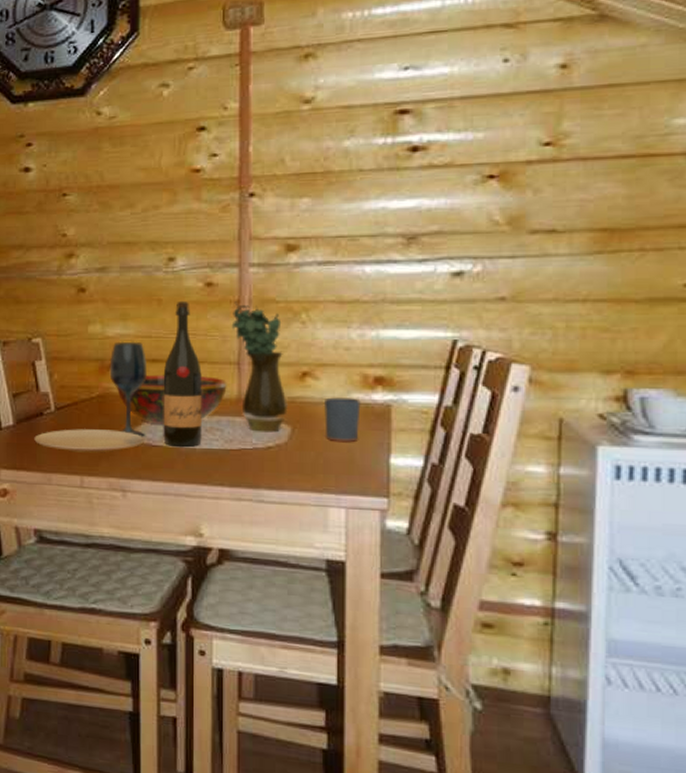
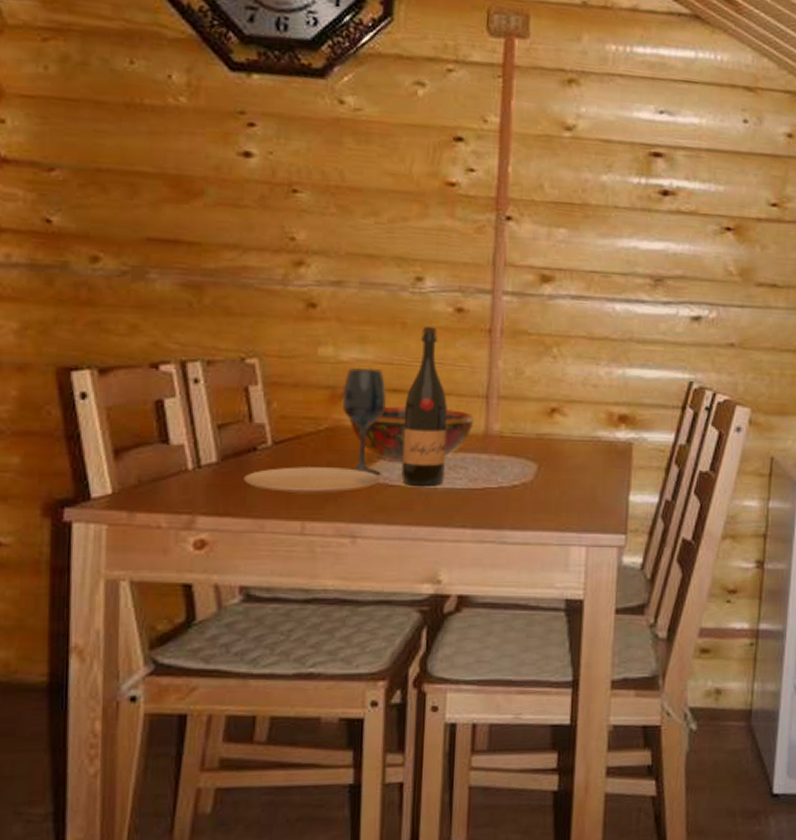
vase: present [231,301,288,433] -> none [481,330,535,470]
mug: present [325,397,361,442] -> none [570,434,605,479]

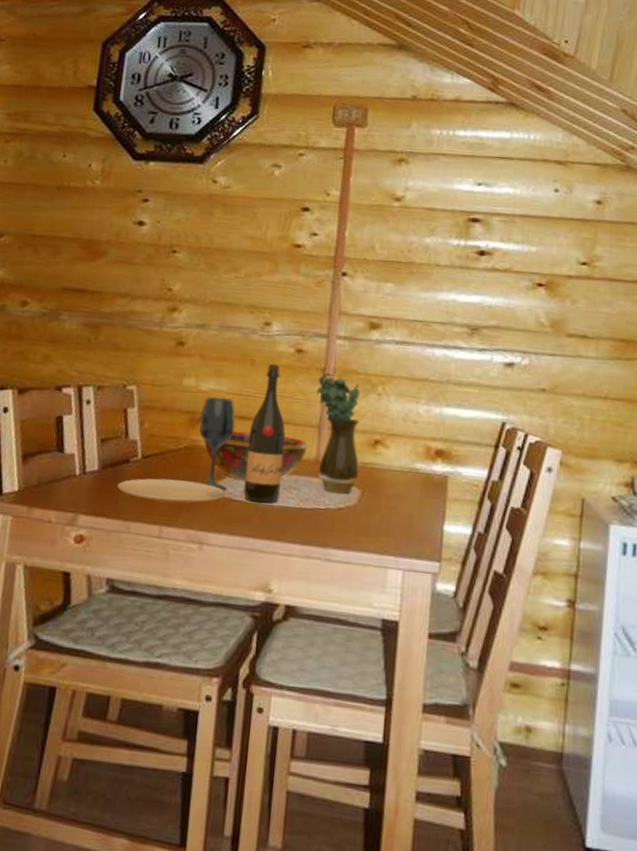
vase: none [481,330,535,470] -> present [316,369,361,495]

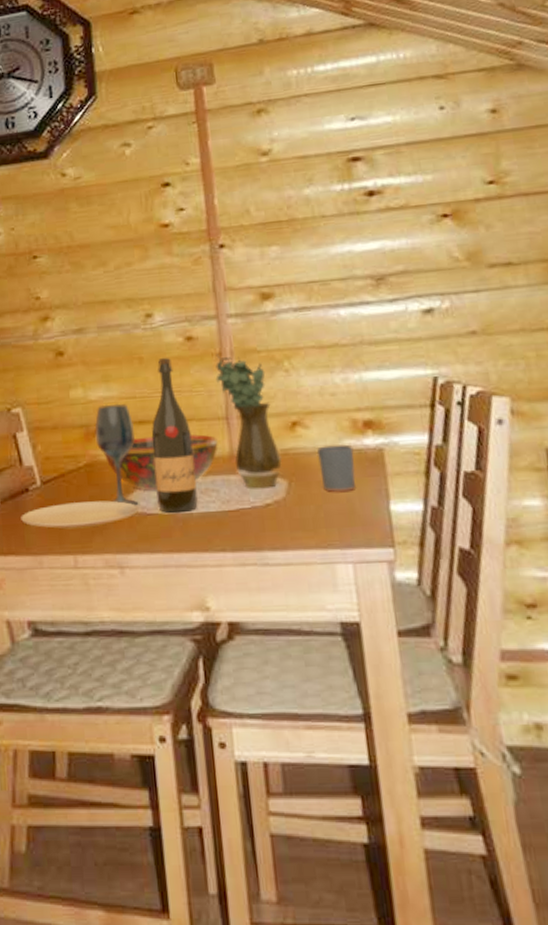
mug: none [390,465,423,508] -> present [317,444,356,492]

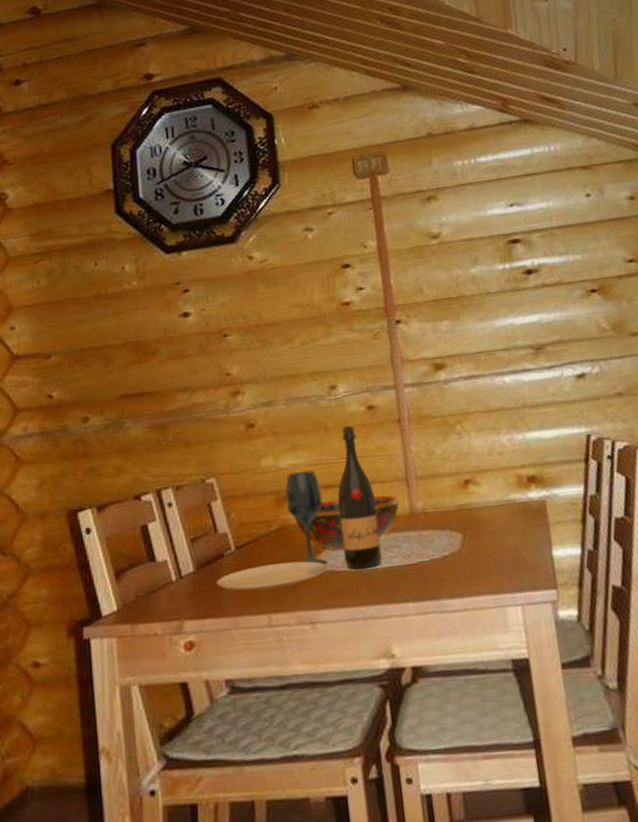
vase: present [215,354,282,490] -> none [395,421,457,544]
mug: present [317,444,356,492] -> none [488,499,522,542]

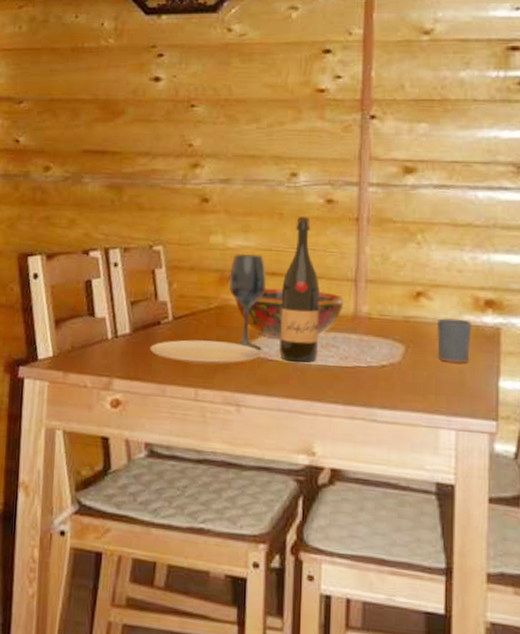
mug: none [488,499,522,542] -> present [437,318,472,363]

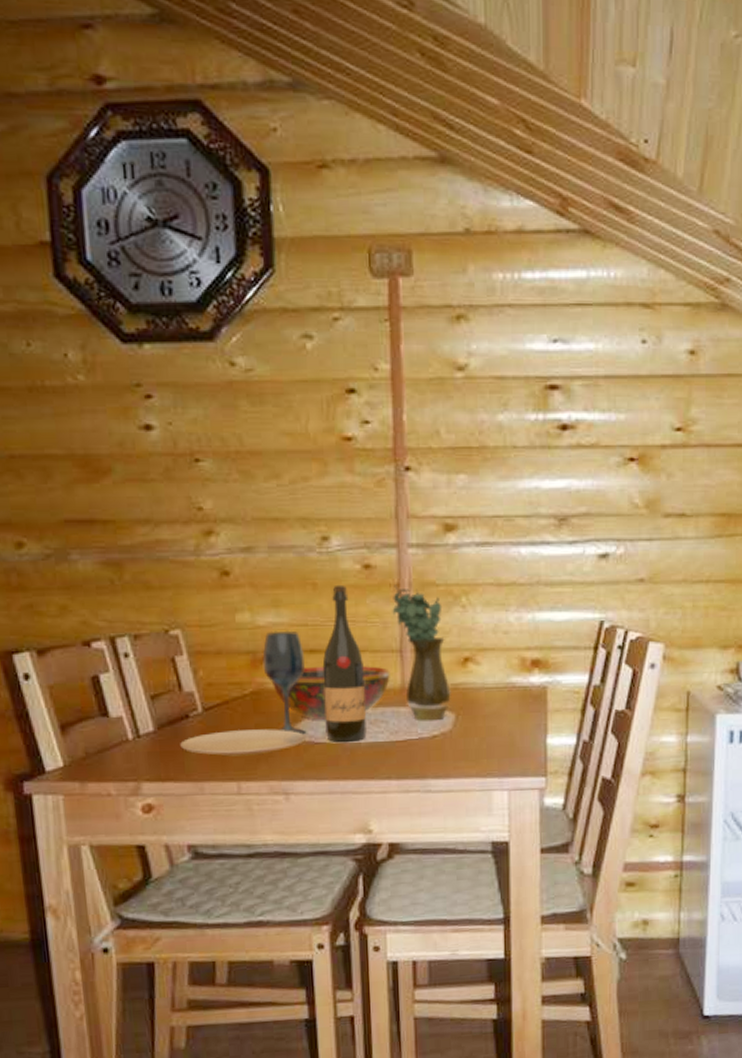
vase: none [350,219,402,351] -> present [392,585,451,722]
mug: present [437,318,472,363] -> none [486,681,520,726]

